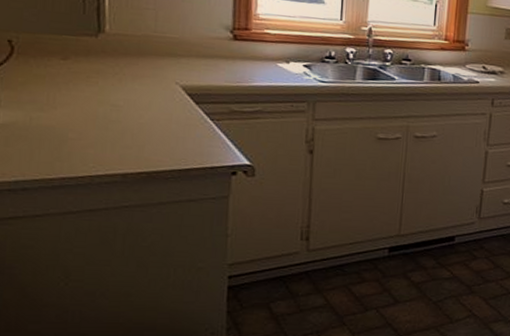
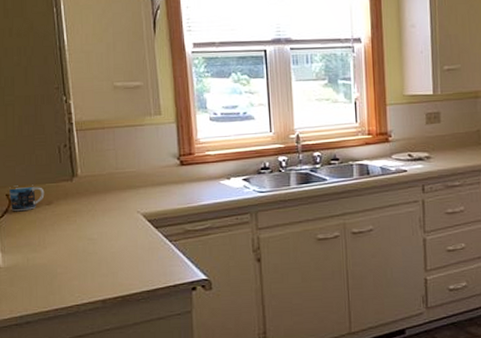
mug: none [12,31,60,63] -> present [9,185,45,212]

